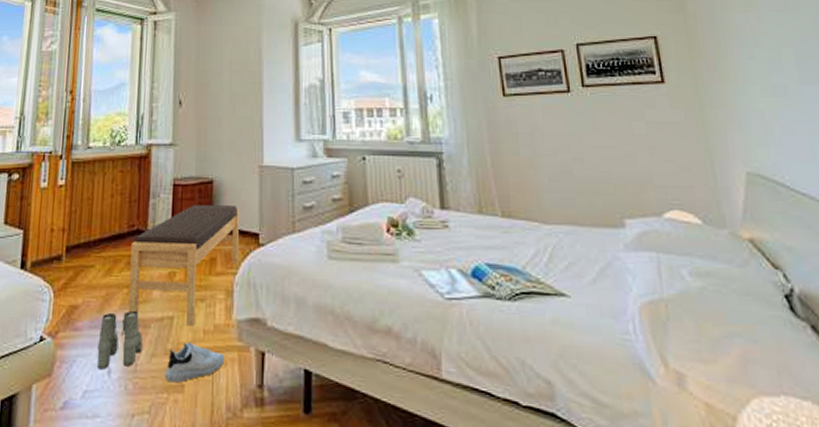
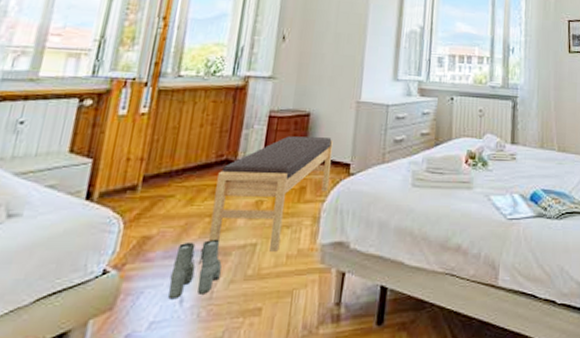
shoe: present [165,342,225,383] -> none [242,268,306,307]

